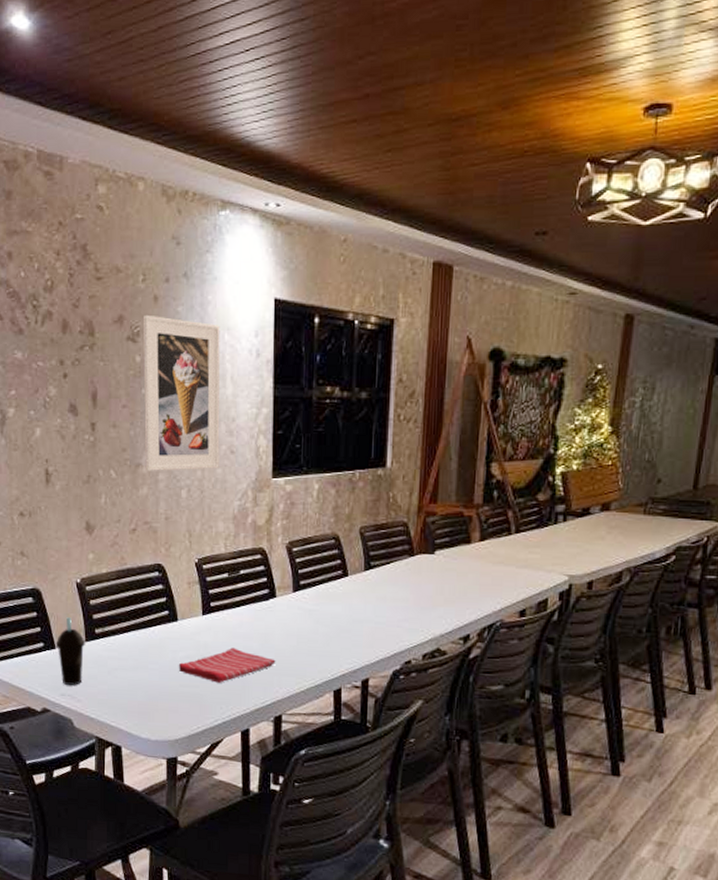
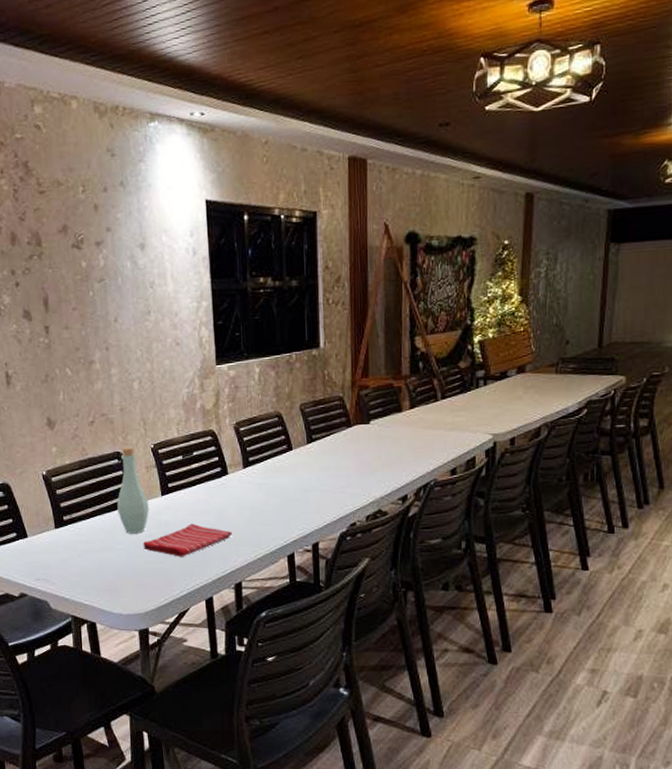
cup: present [55,617,85,685] -> none [27,507,55,570]
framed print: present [142,314,220,471] -> none [85,222,167,367]
bottle: none [154,559,188,654] -> present [117,446,149,534]

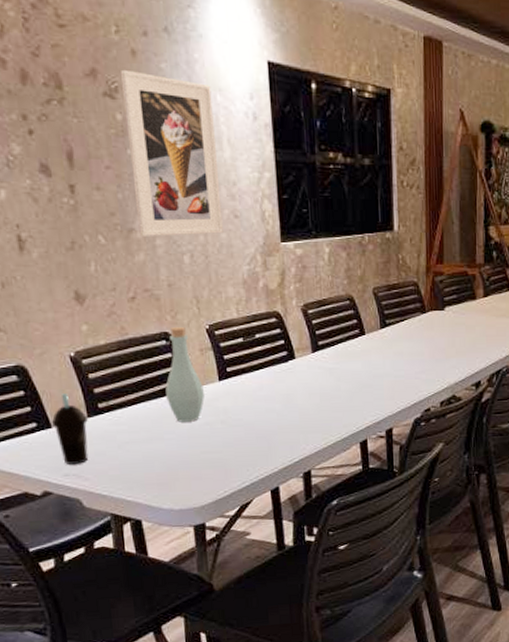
cup: none [27,507,55,570] -> present [51,394,89,465]
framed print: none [85,222,167,367] -> present [119,69,223,236]
dish towel: present [143,523,232,557] -> none [197,410,300,446]

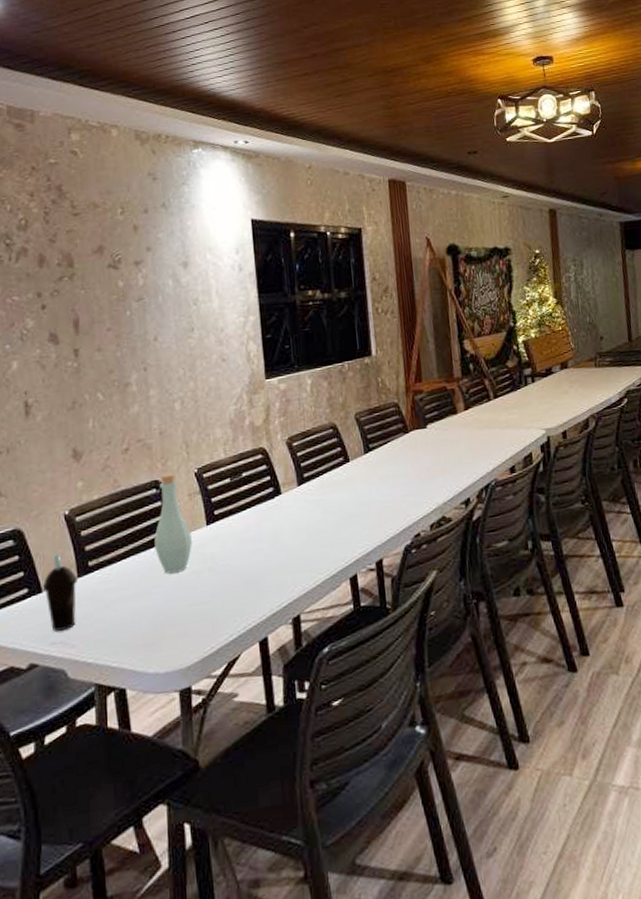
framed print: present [119,69,223,236] -> none [123,243,212,389]

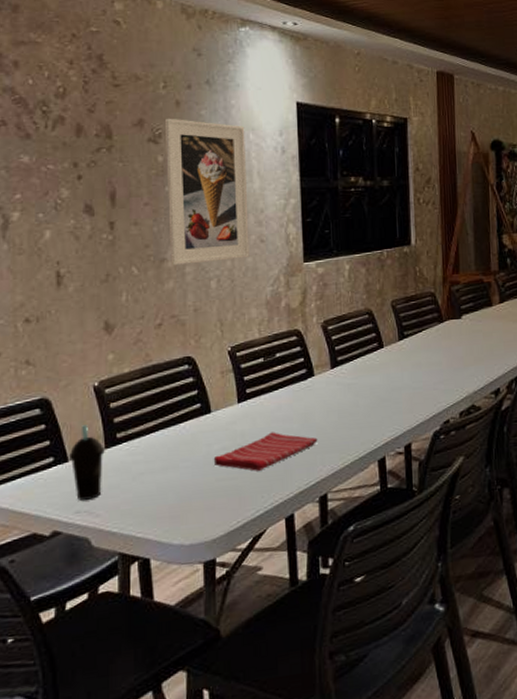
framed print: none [123,243,212,389] -> present [164,118,250,265]
bottle: present [154,473,192,574] -> none [184,350,222,449]
dish towel: none [184,553,288,595] -> present [213,432,318,471]

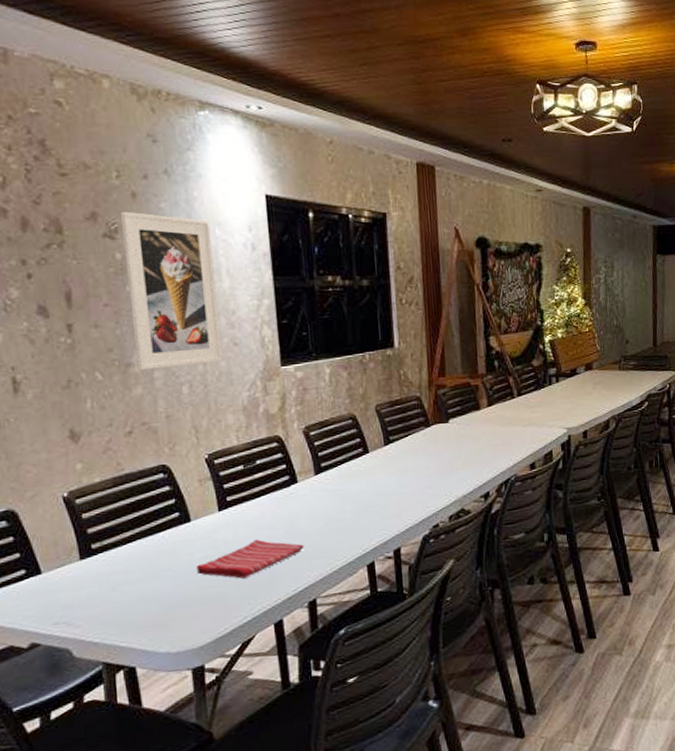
cup: present [68,425,105,501] -> none [41,536,80,612]

